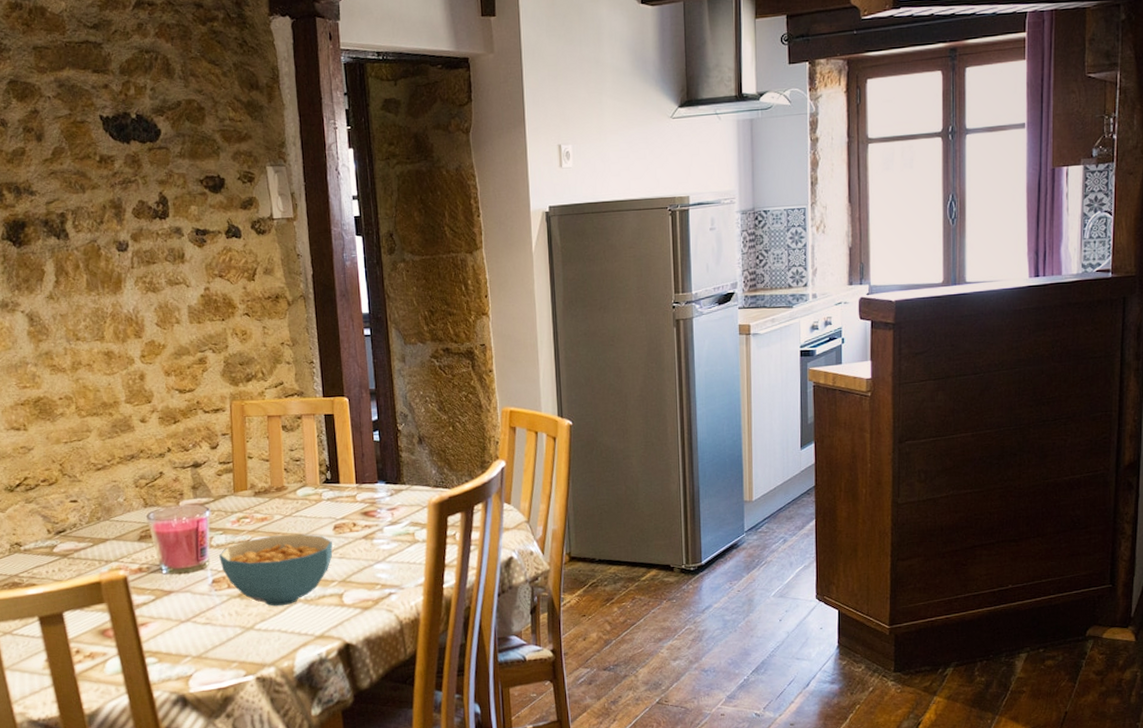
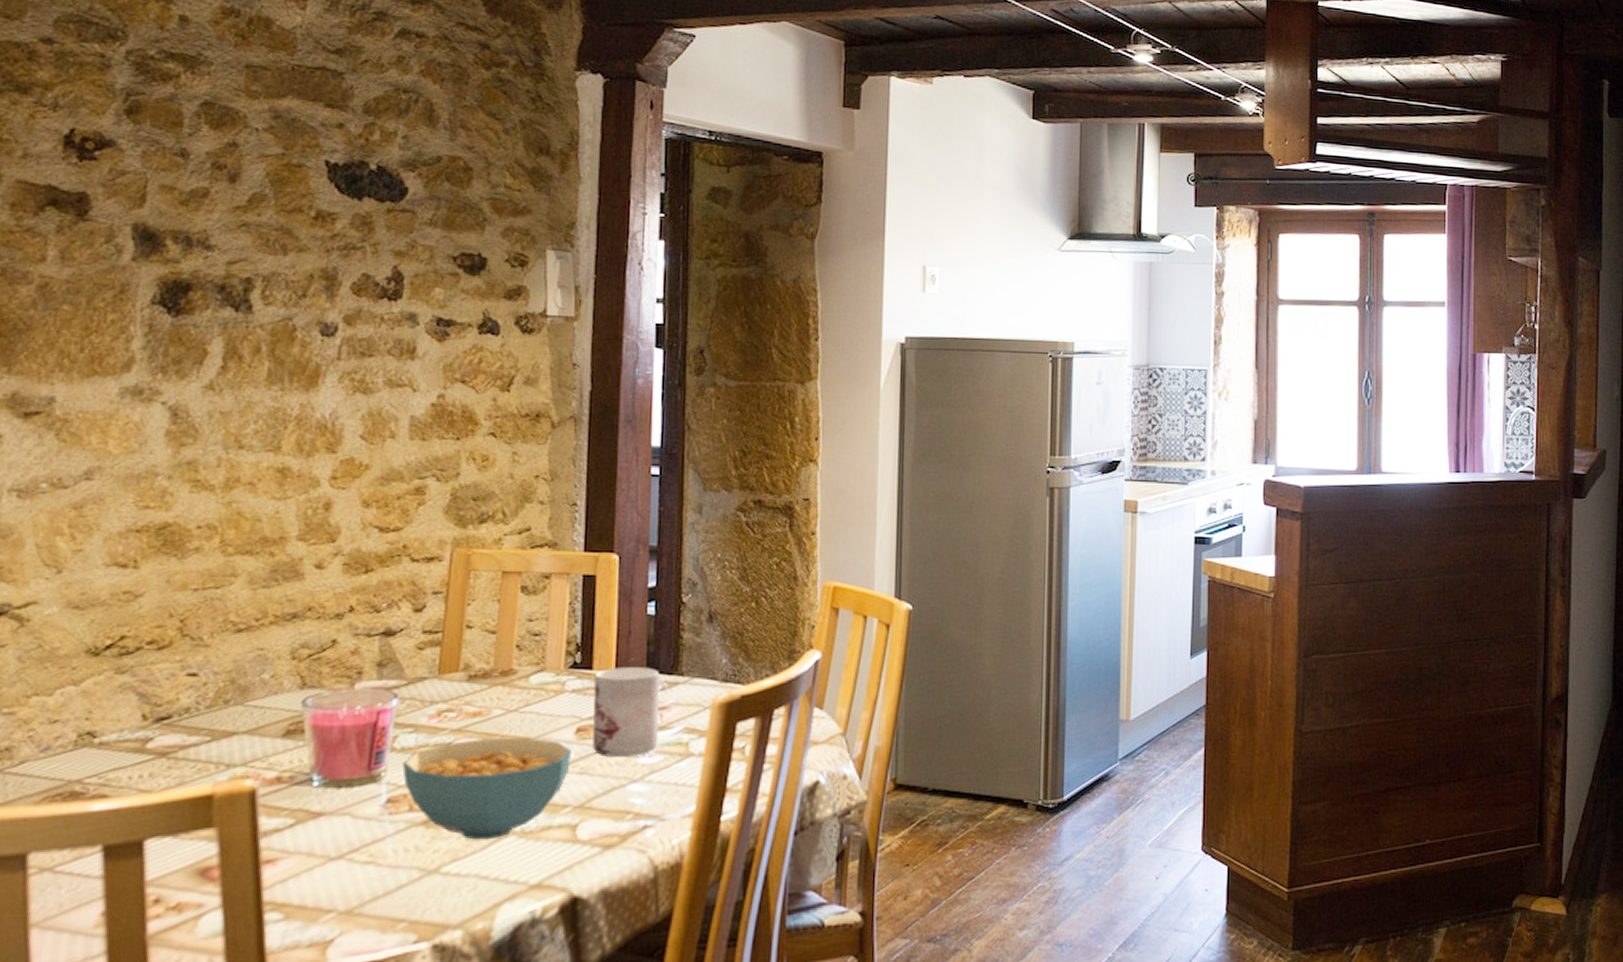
mug: none [341,479,393,546] -> present [592,667,660,758]

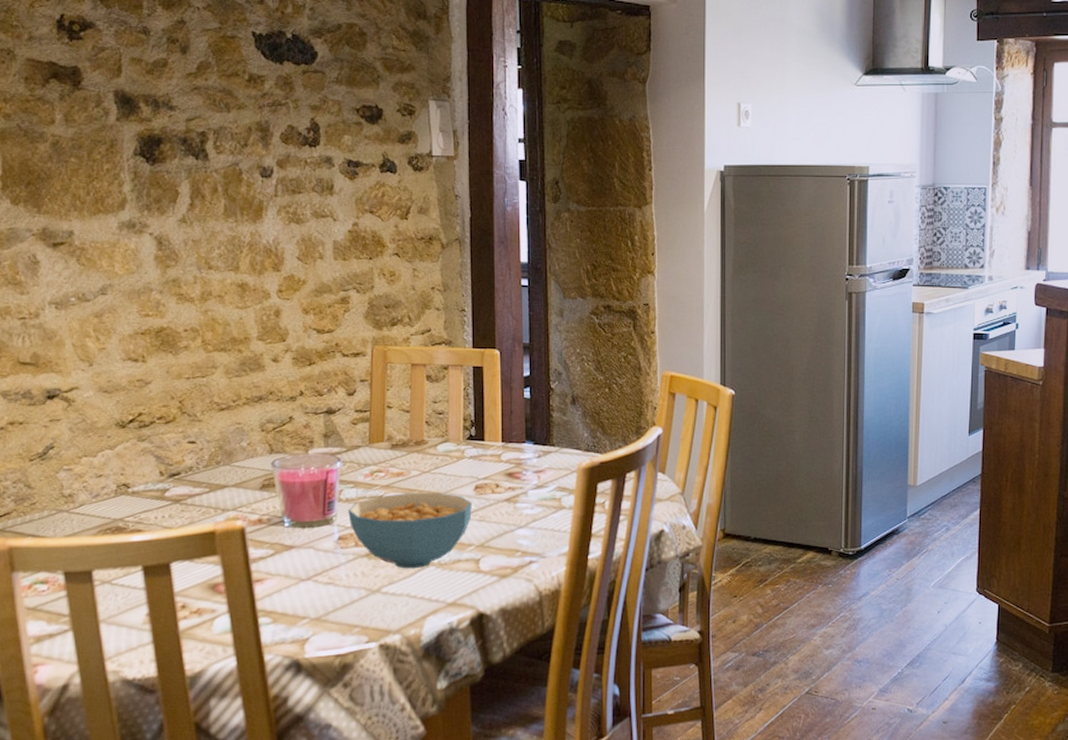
mug: present [592,667,660,758] -> none [486,439,538,509]

